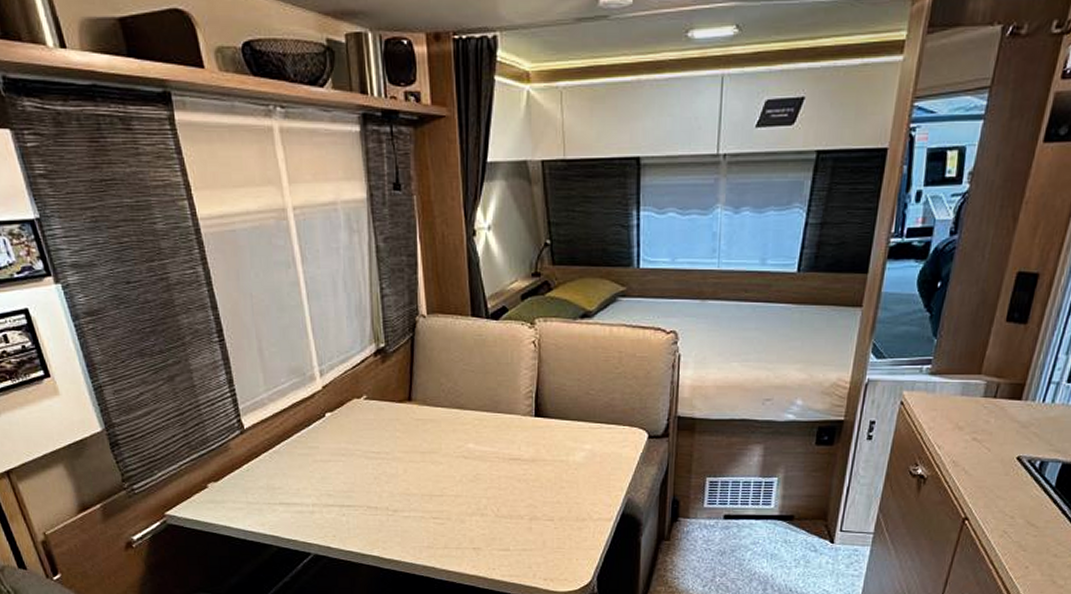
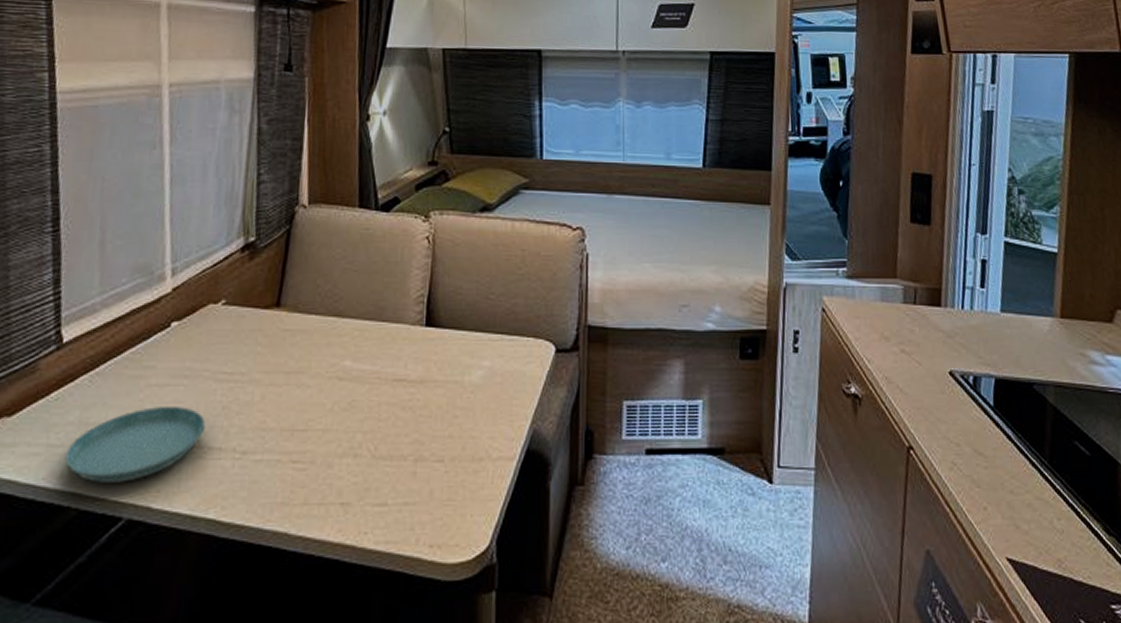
saucer: none [261,477,363,529] -> present [64,407,206,483]

